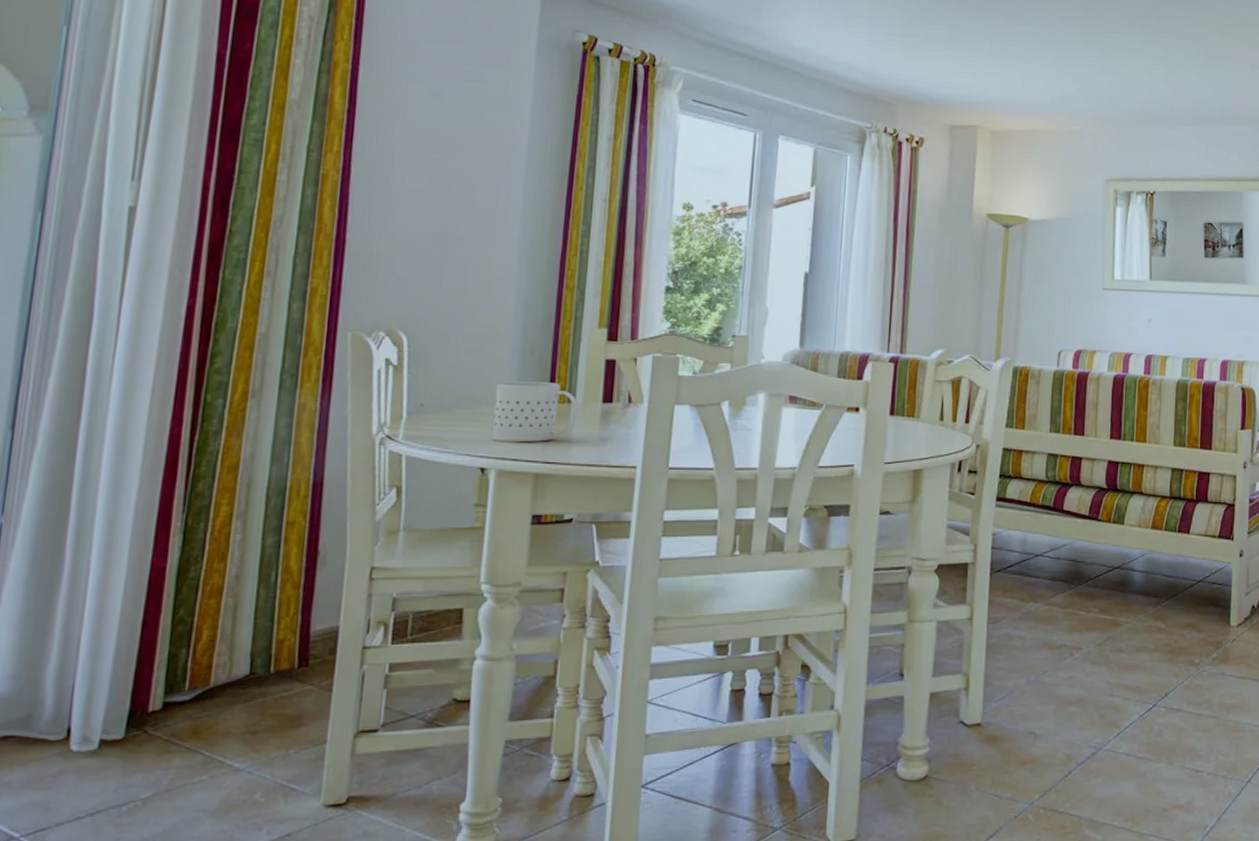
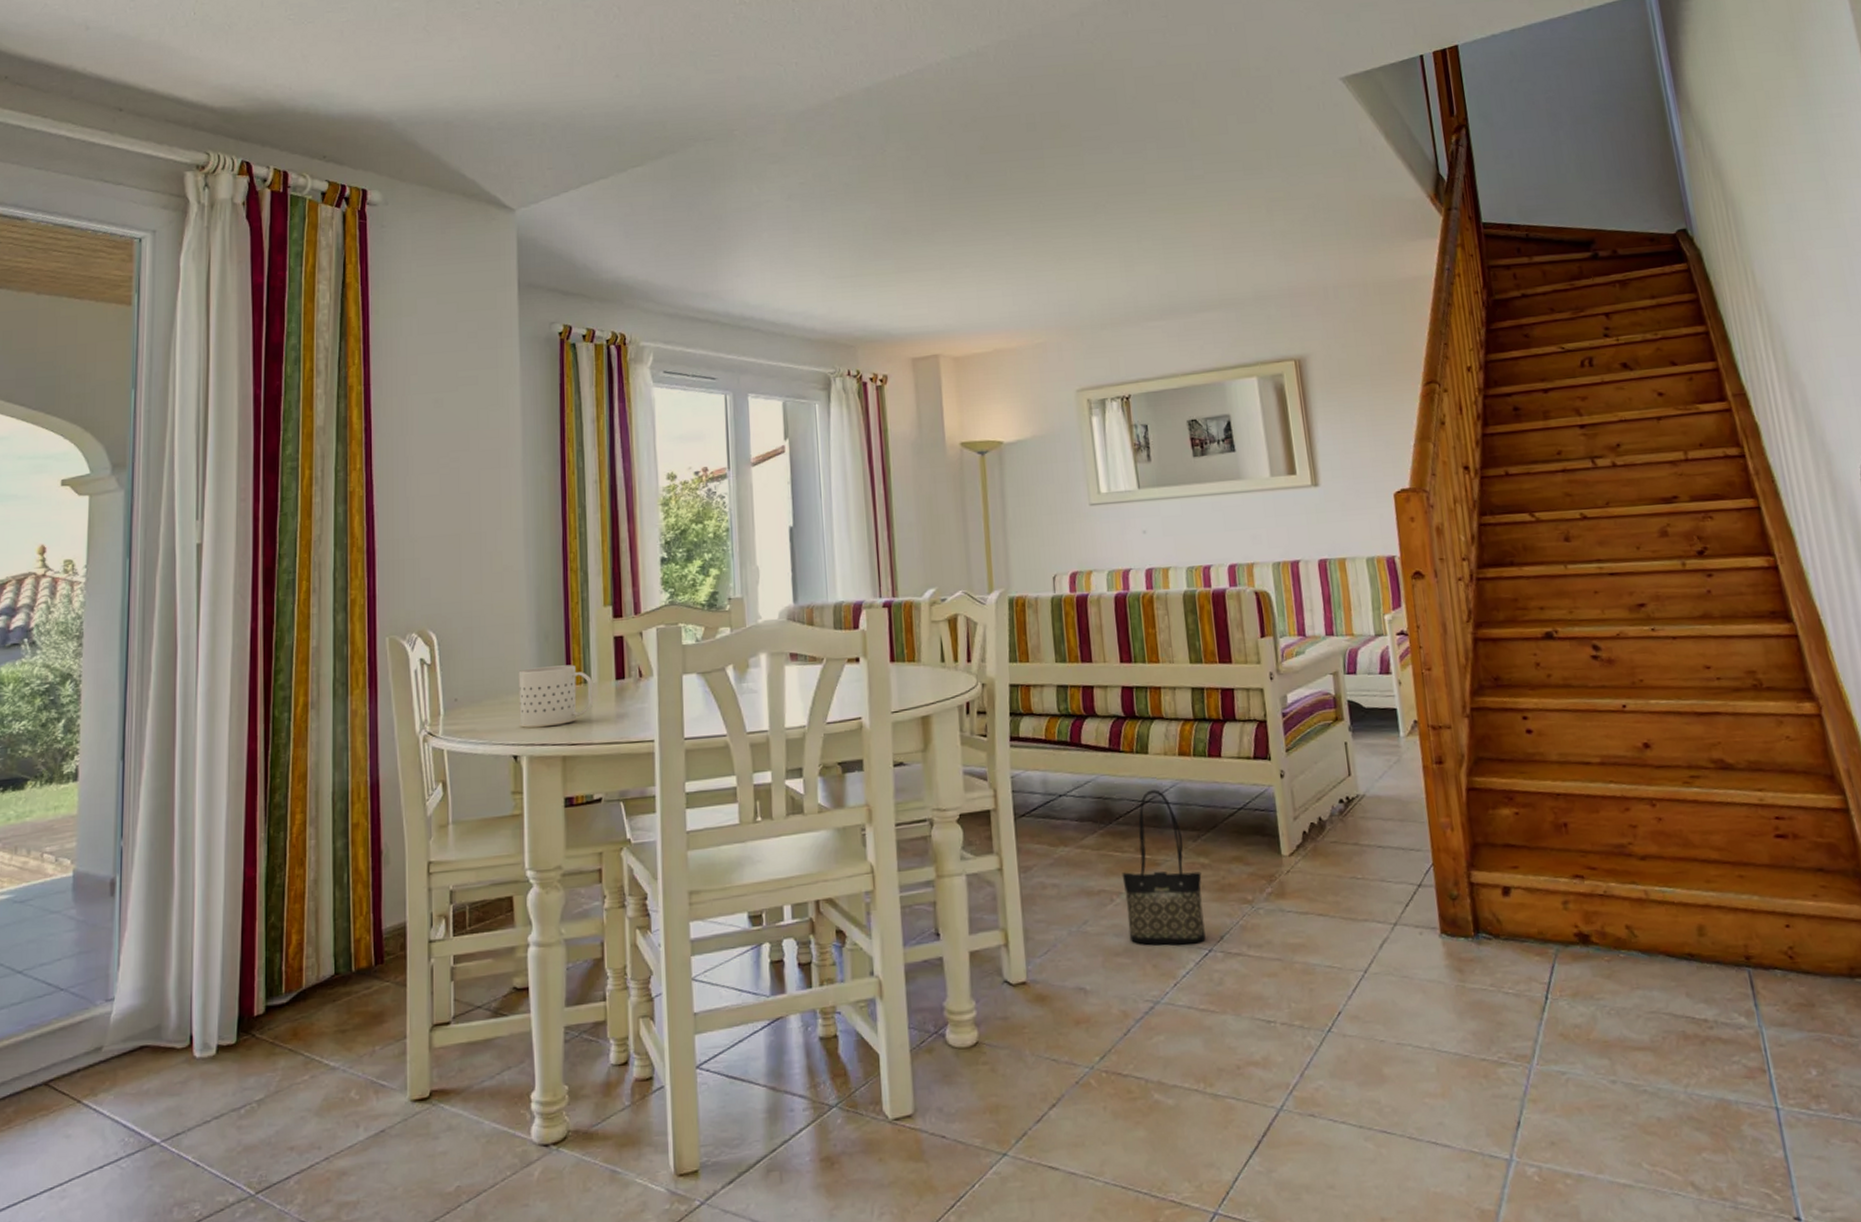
tote bag: none [1083,558,1157,699] -> present [1122,789,1206,945]

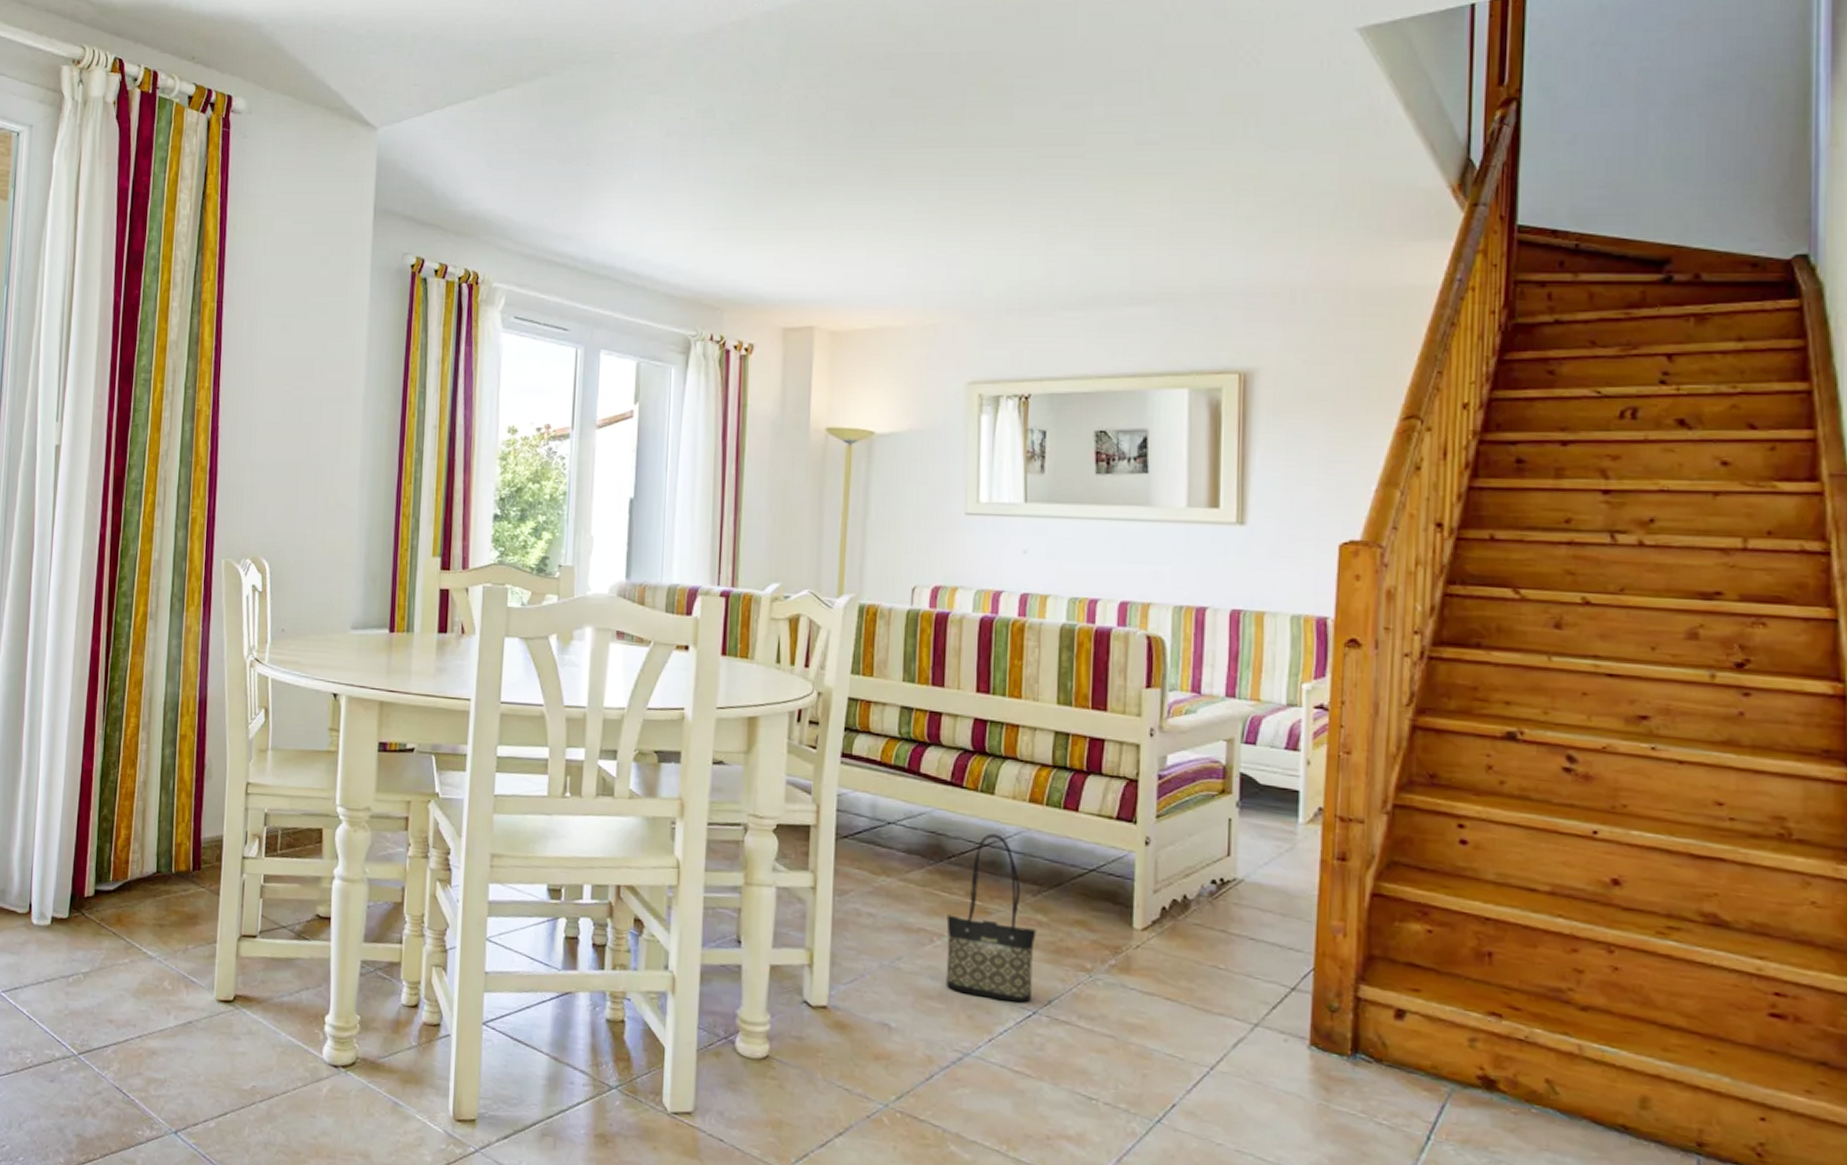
mug: present [518,664,594,728] -> none [341,609,416,670]

